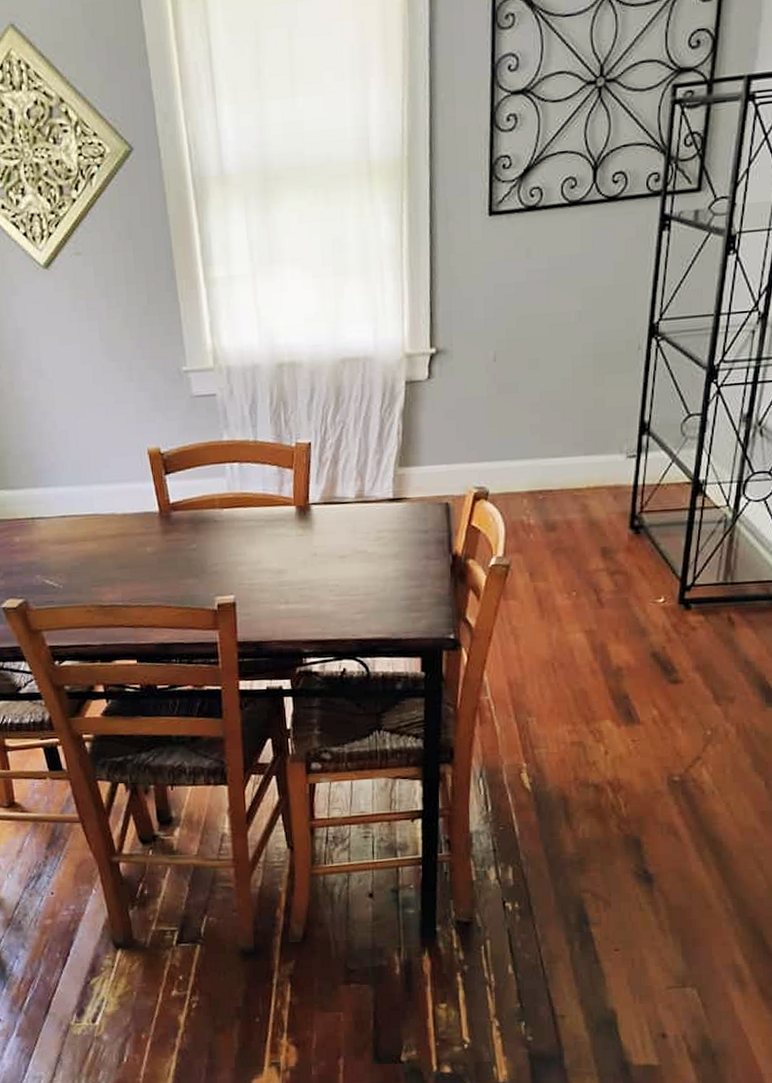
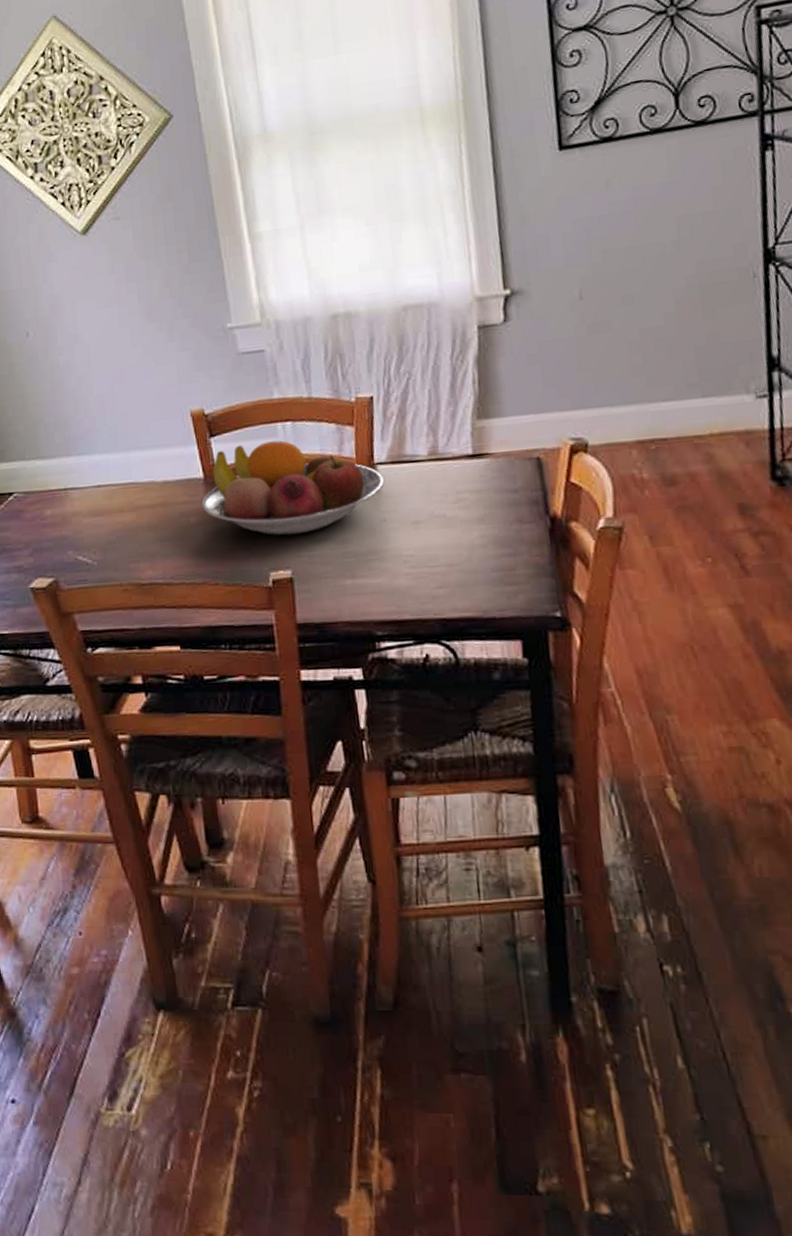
fruit bowl: none [157,480,317,566] -> present [201,440,384,536]

